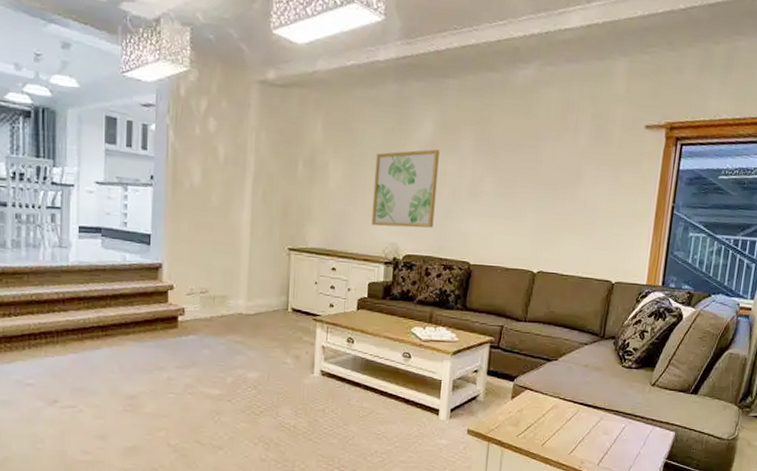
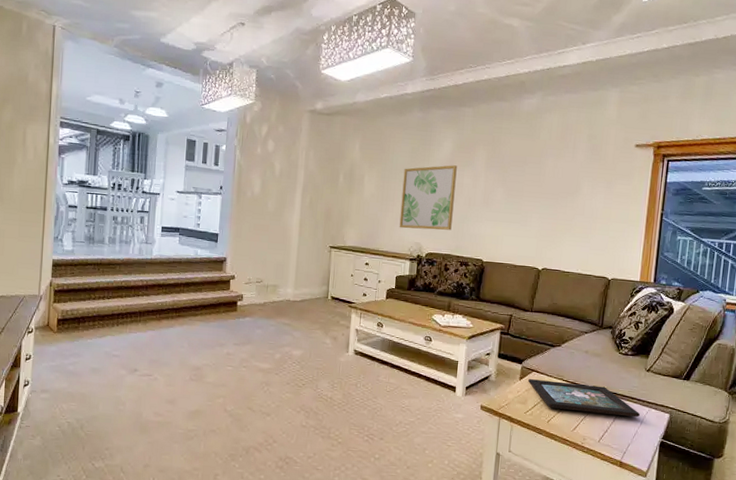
decorative tray: none [521,398,643,437] -> present [528,379,640,418]

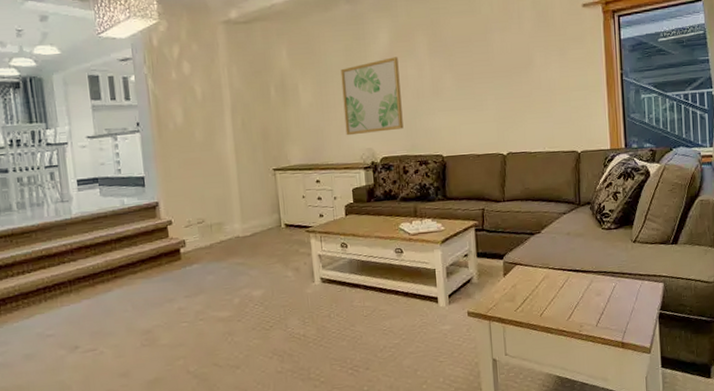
decorative tray: present [528,379,640,418] -> none [513,267,634,301]

